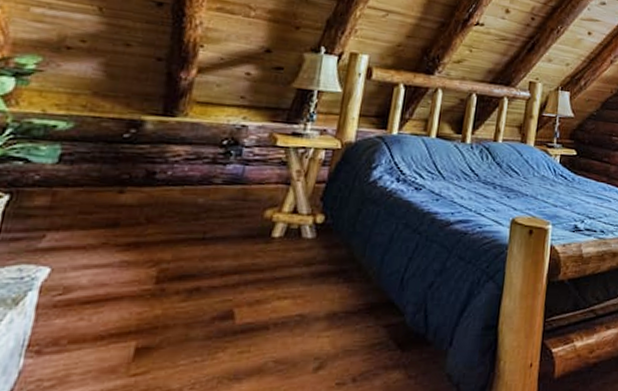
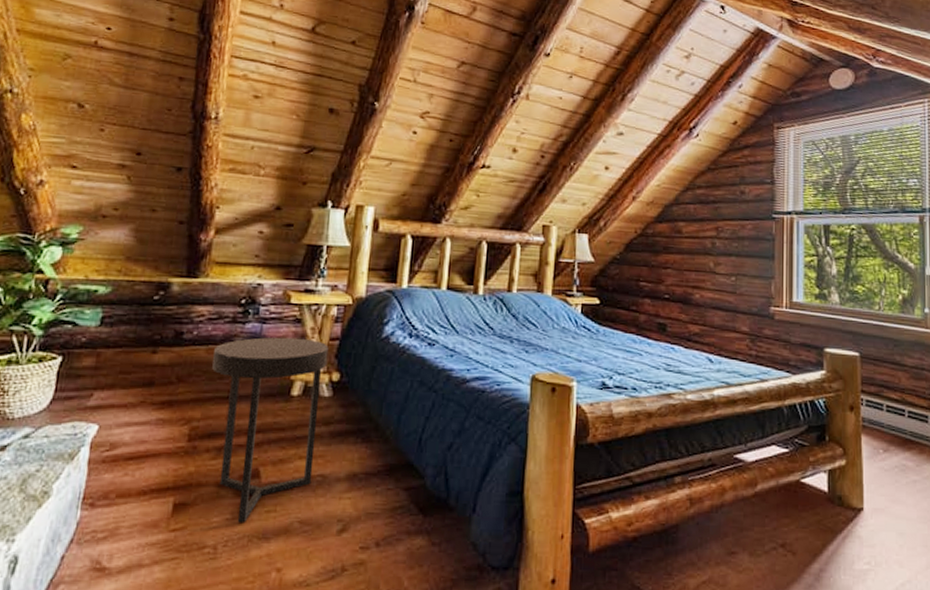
side table: none [187,179,315,365] -> present [212,337,329,524]

